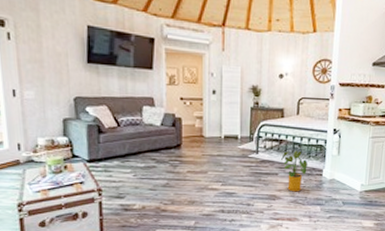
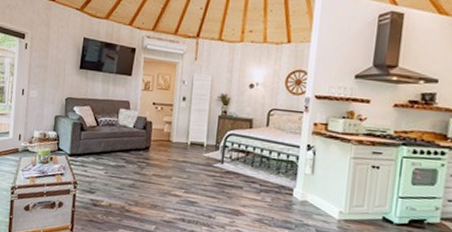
house plant: present [281,150,309,192] -> none [247,164,277,211]

